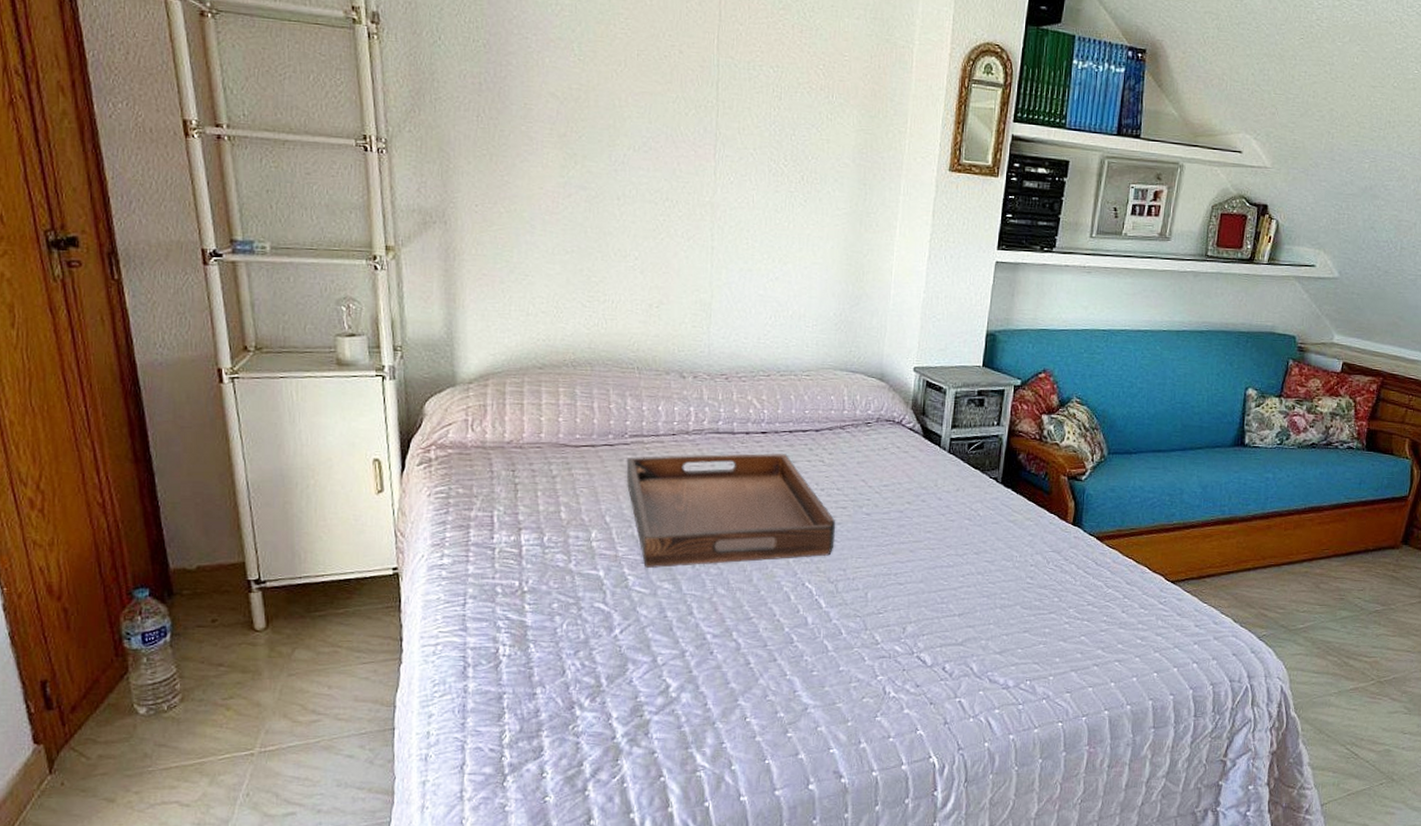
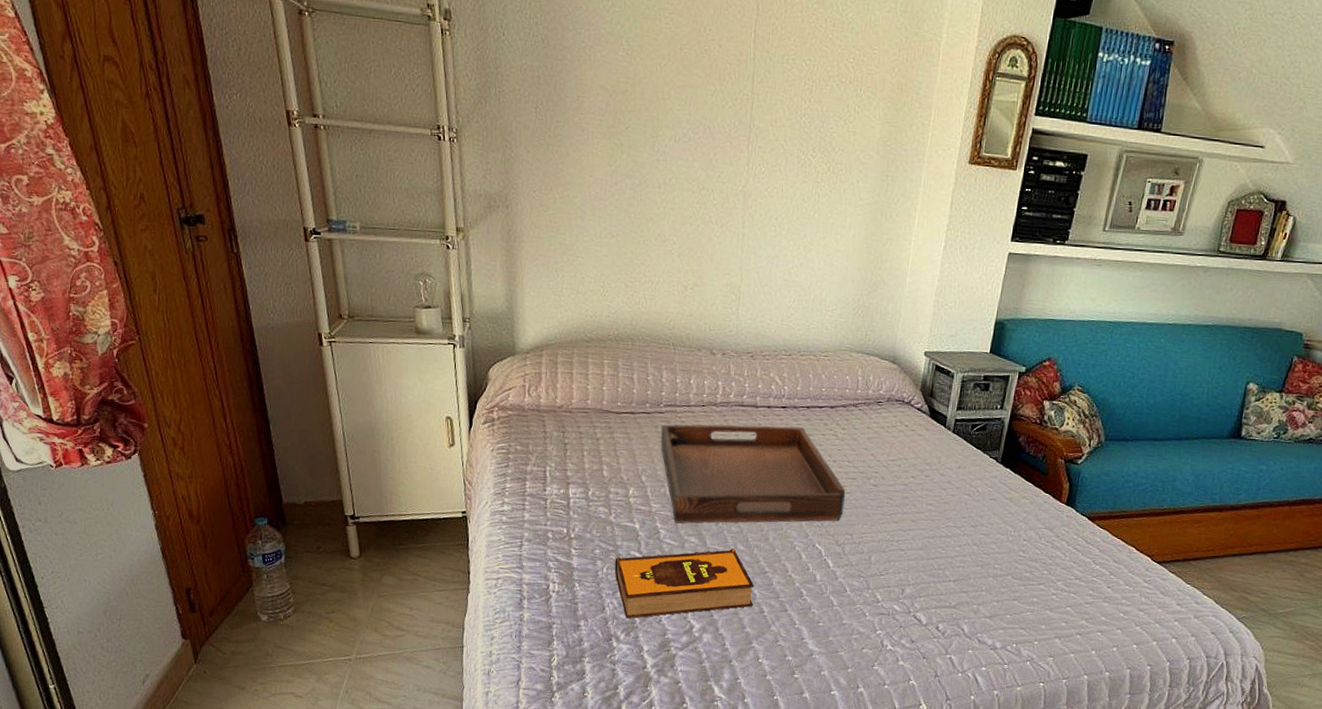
hardback book: none [576,593,738,682] -> present [614,549,755,619]

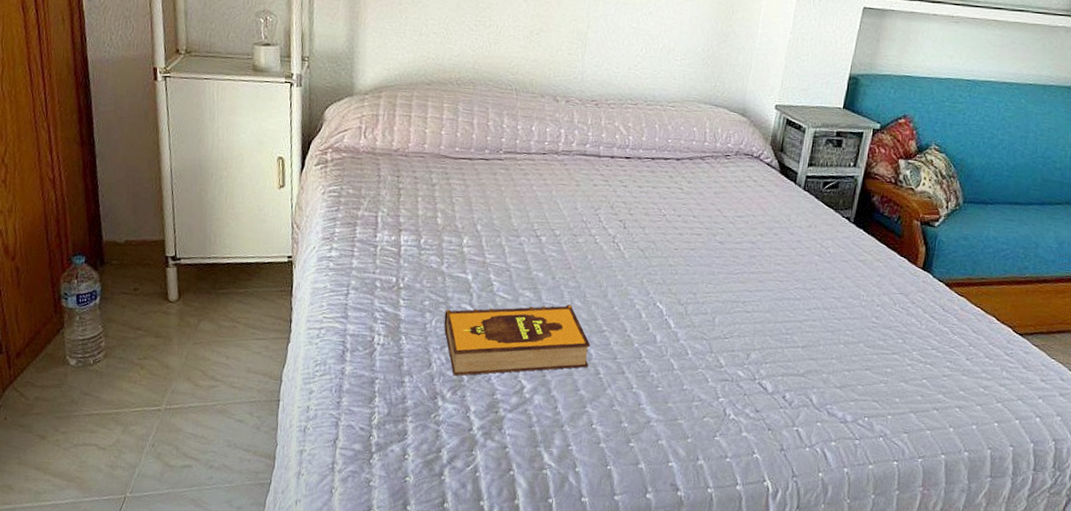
serving tray: present [660,424,845,524] -> none [498,172,689,280]

